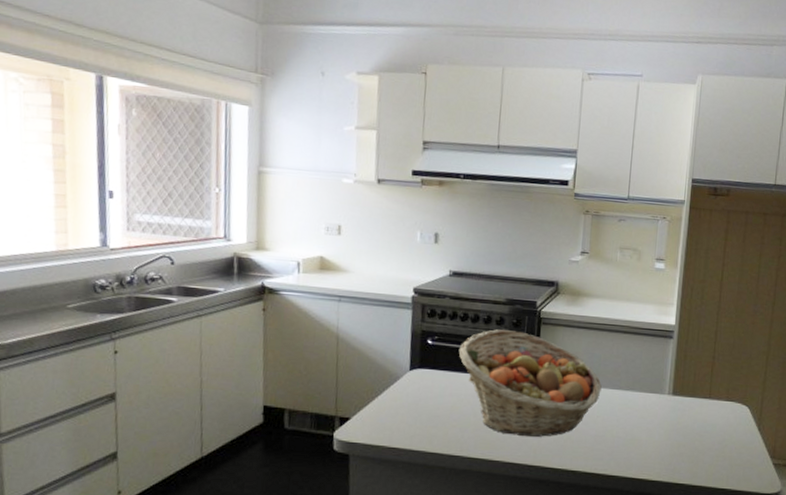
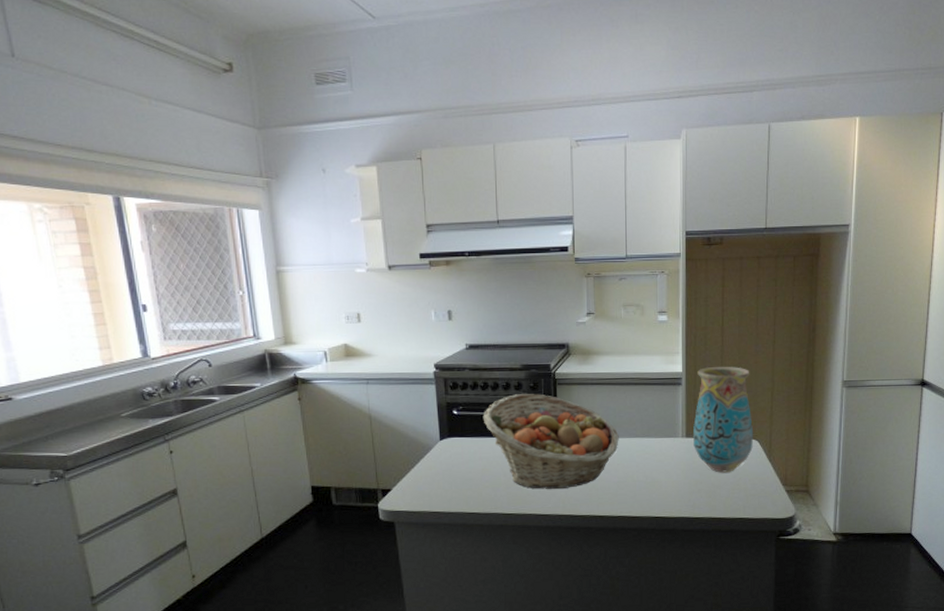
vase: none [680,322,746,438] -> present [693,366,754,473]

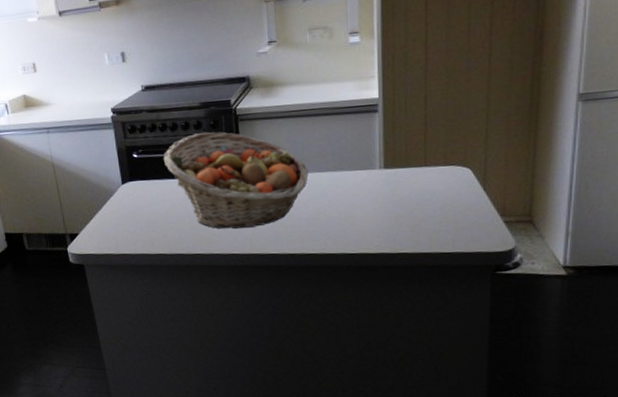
vase: present [693,366,754,473] -> none [393,87,465,205]

